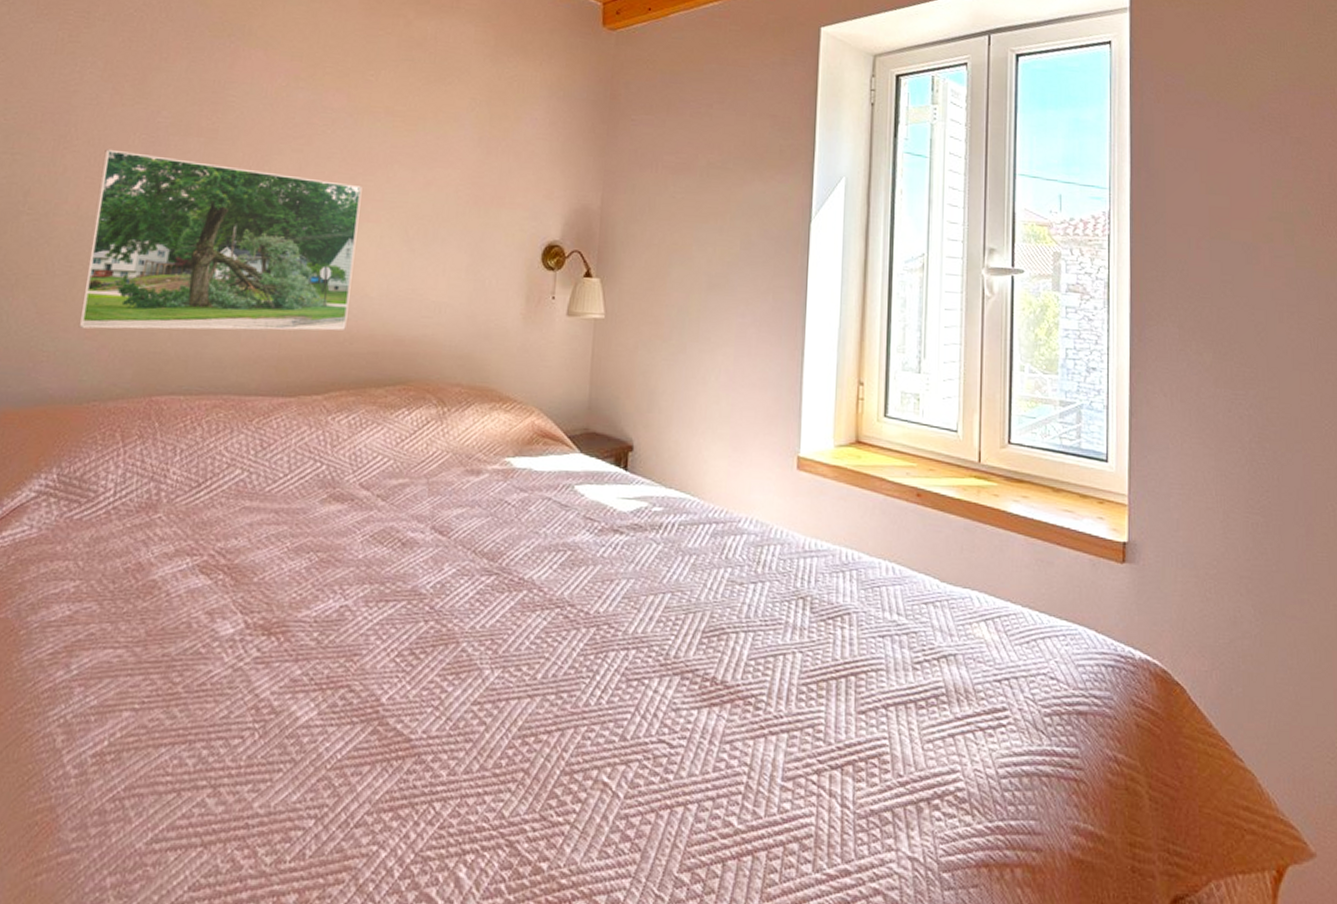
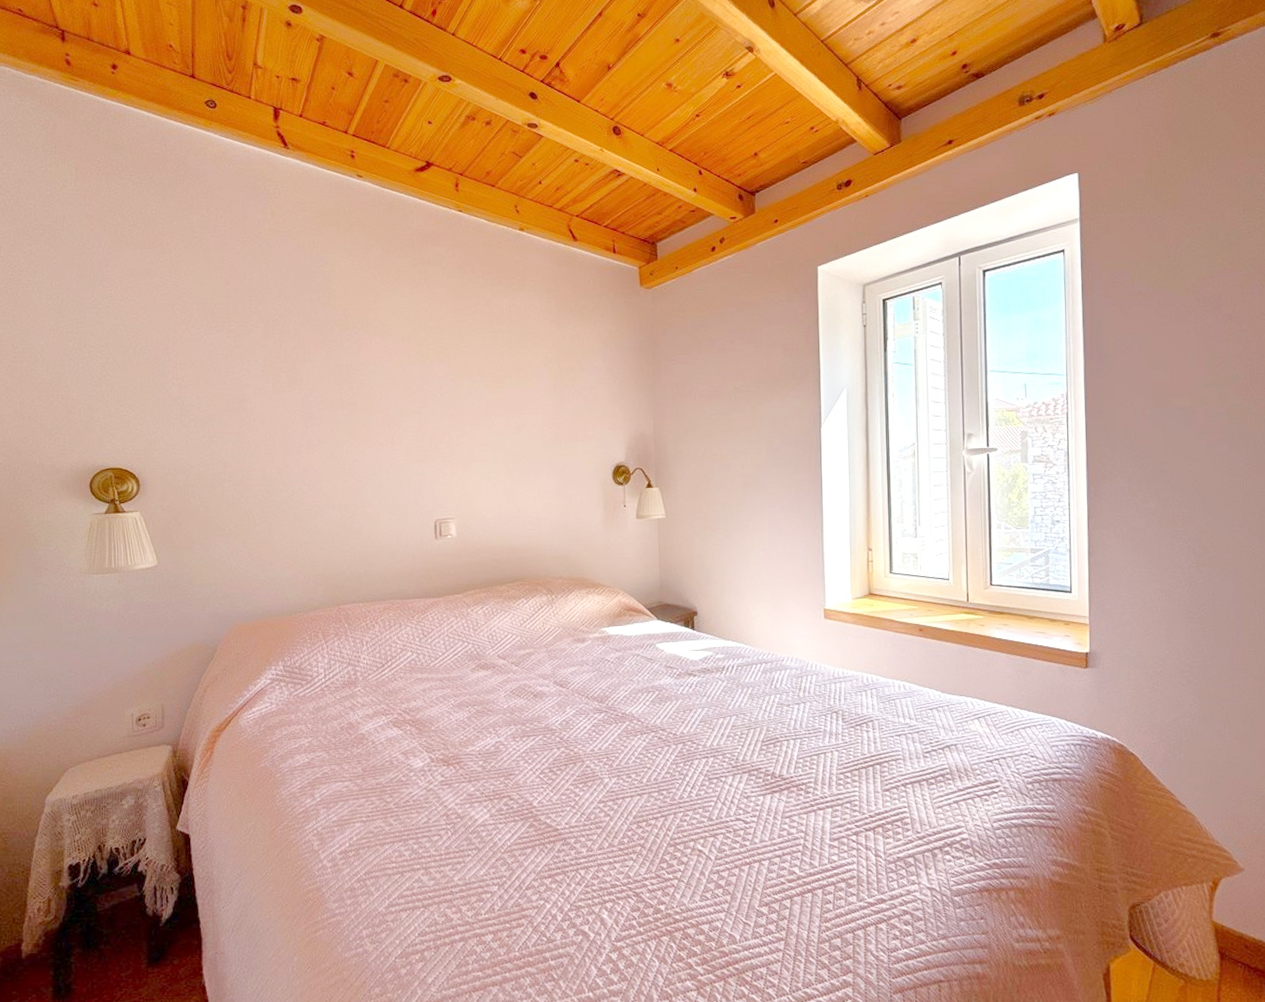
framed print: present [78,149,362,331] -> none [276,426,472,561]

